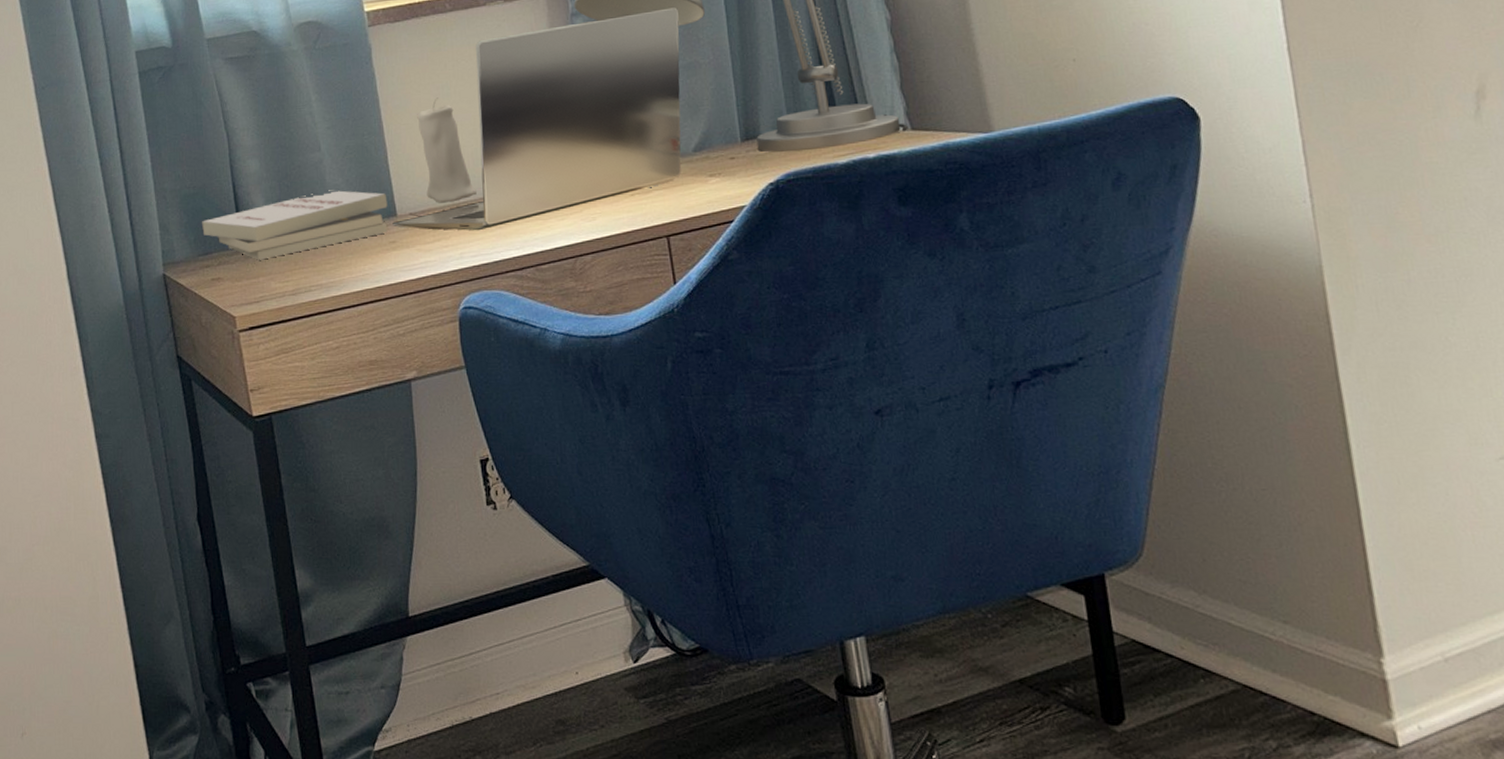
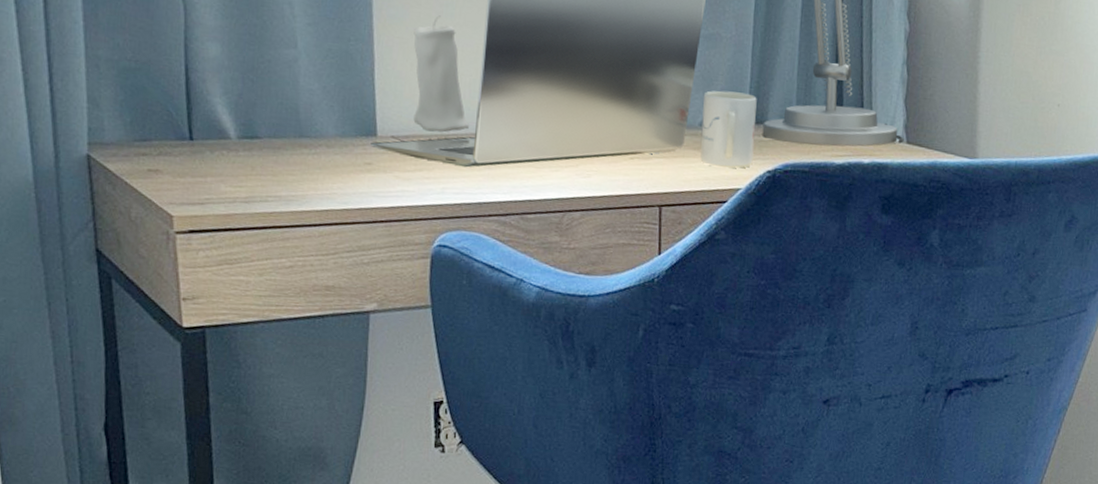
books: present [201,190,388,260] -> none [141,94,368,158]
mug: none [691,112,753,189] -> present [700,90,757,168]

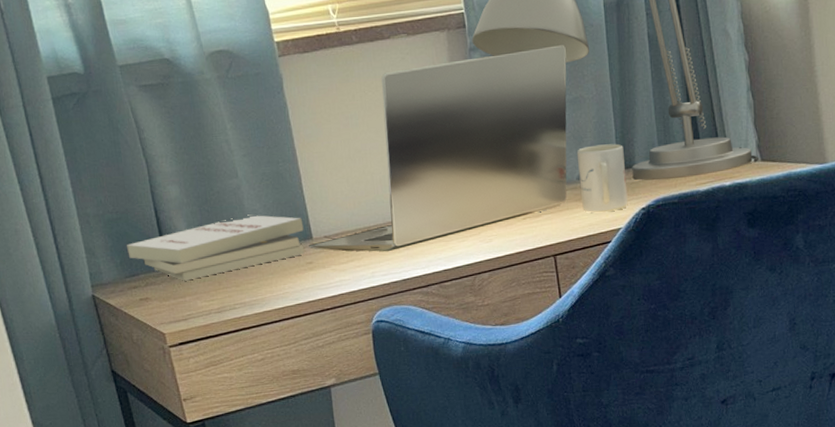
books: none [141,94,368,158] -> present [126,214,305,281]
candle: present [413,15,469,133] -> none [328,127,385,227]

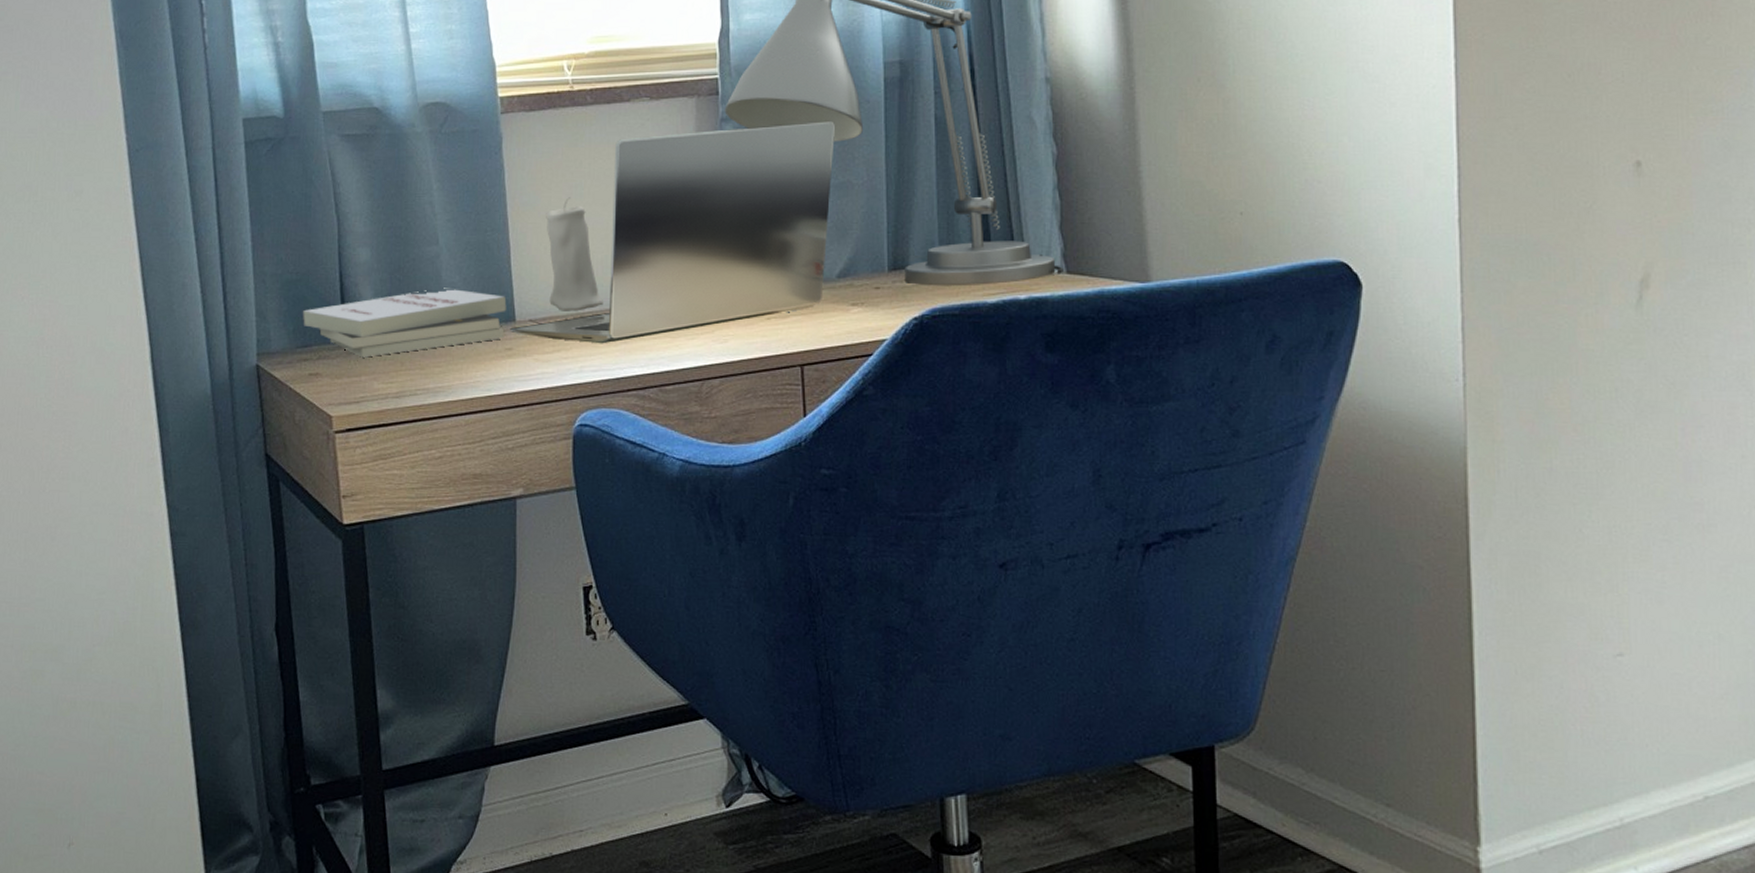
candle: none [328,127,385,227] -> present [546,197,603,311]
mug: present [576,143,628,213] -> none [838,239,897,319]

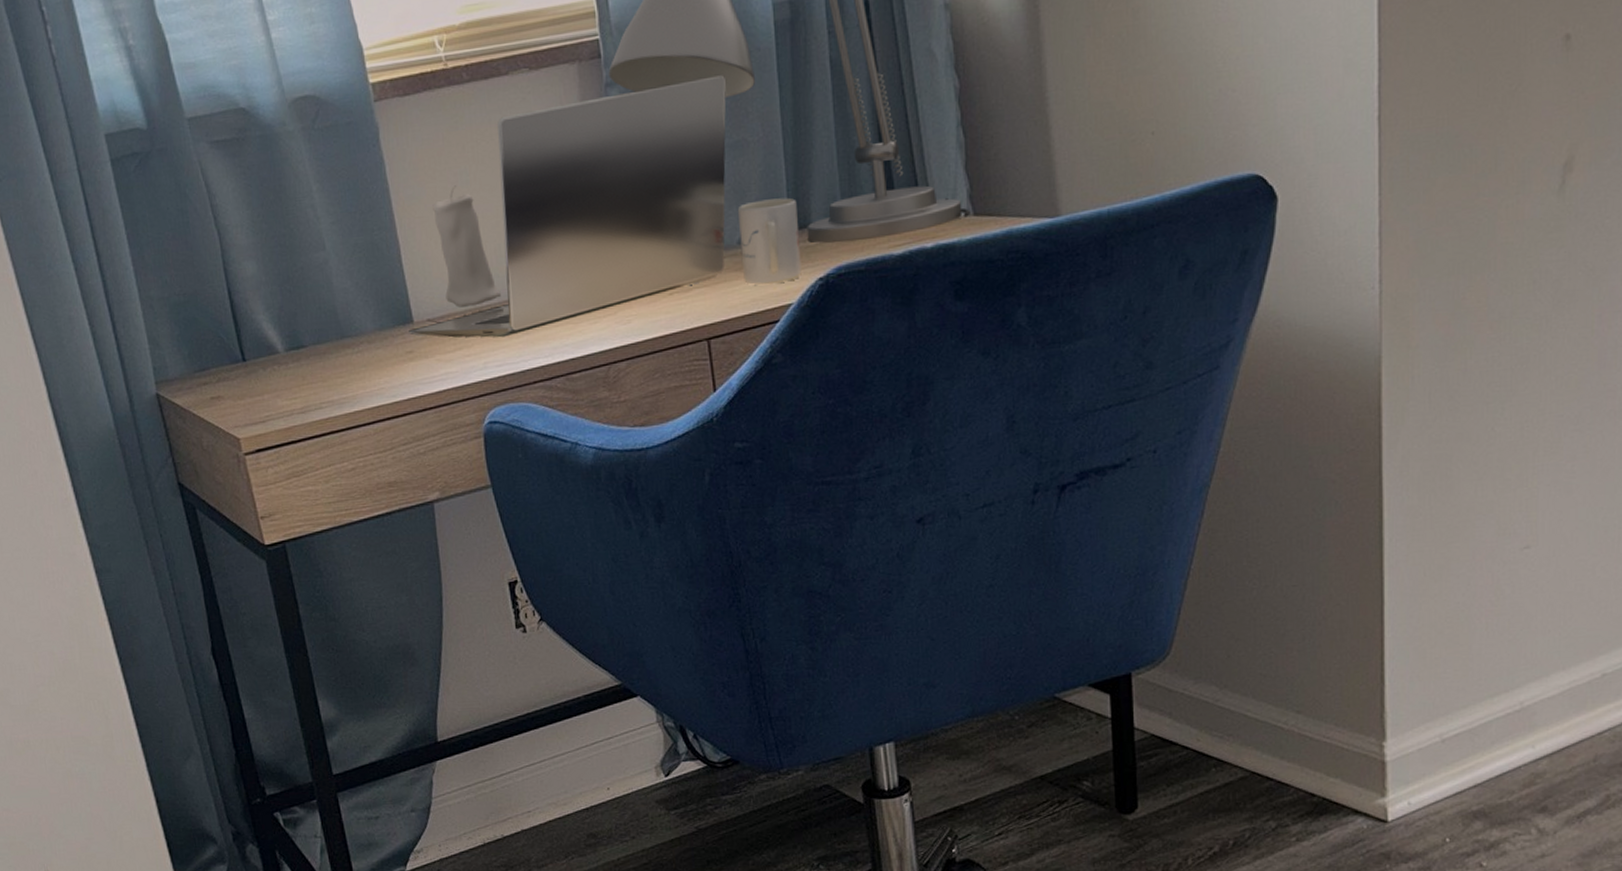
books: present [302,288,507,358] -> none [195,294,404,376]
mug: none [838,239,897,319] -> present [737,197,802,285]

